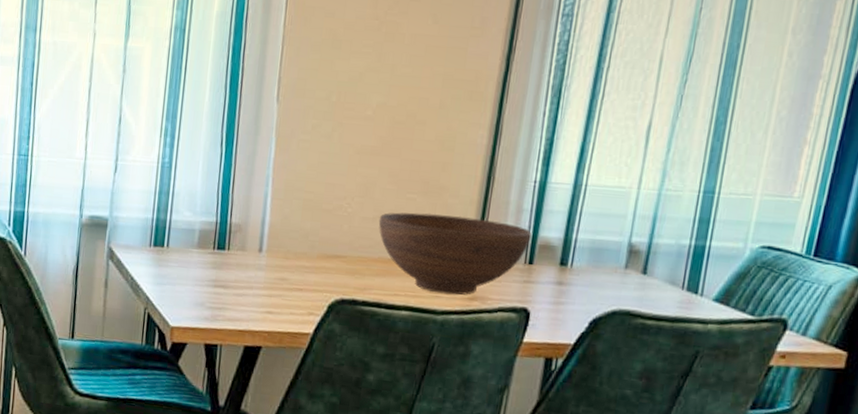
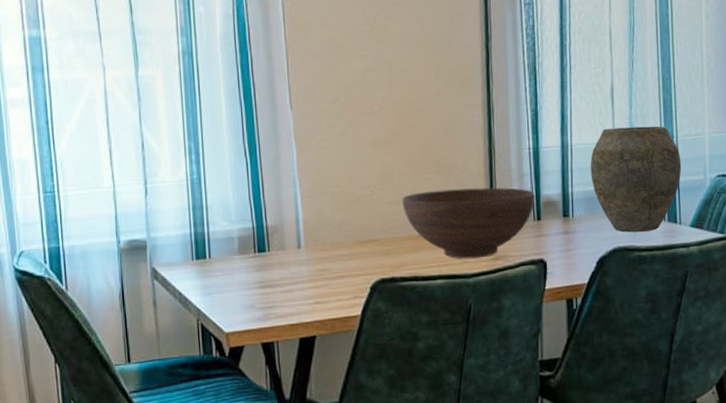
vase: none [602,171,719,298] -> present [590,126,682,233]

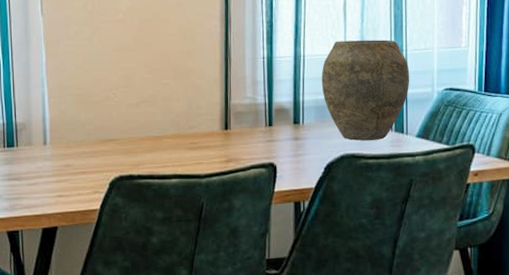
fruit bowl: present [402,187,535,259] -> none [141,93,267,160]

